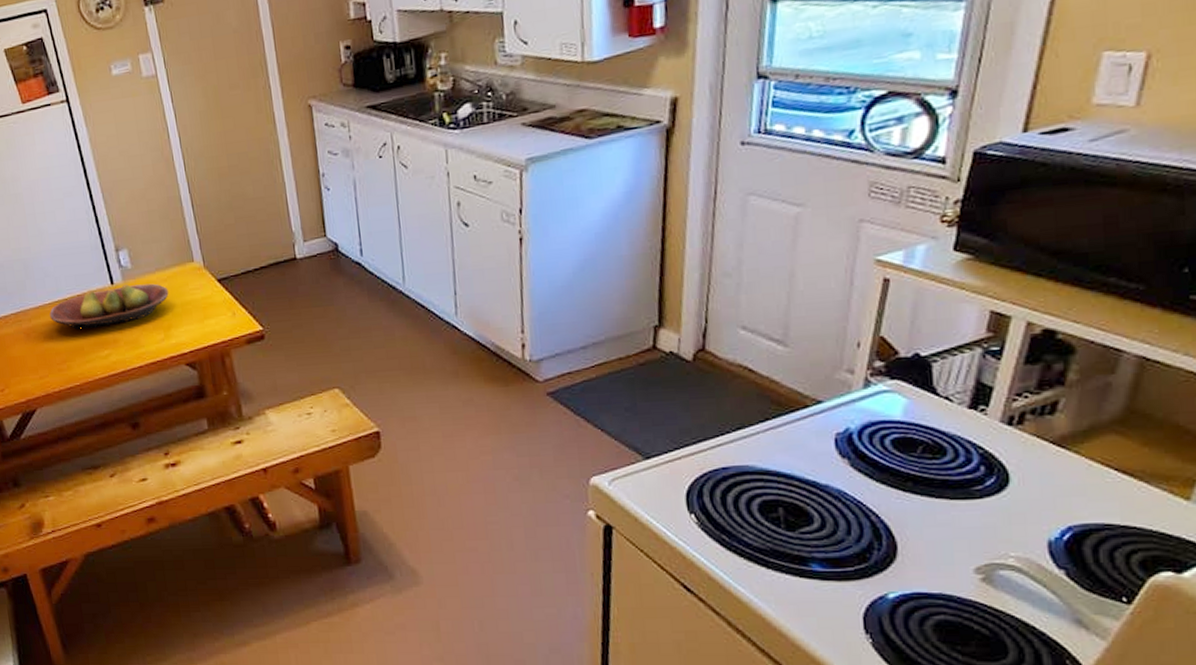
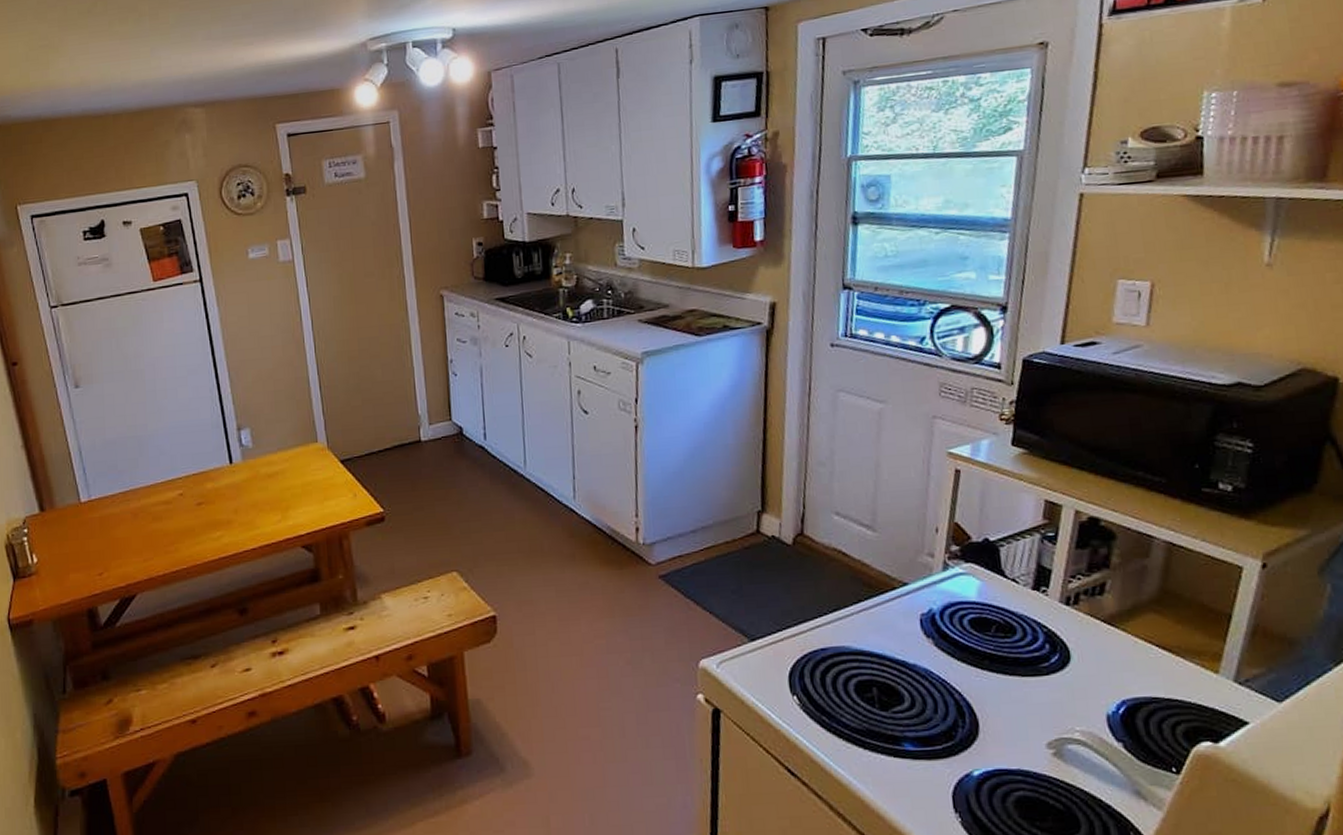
fruit bowl: present [50,283,169,329] -> none [161,463,290,510]

